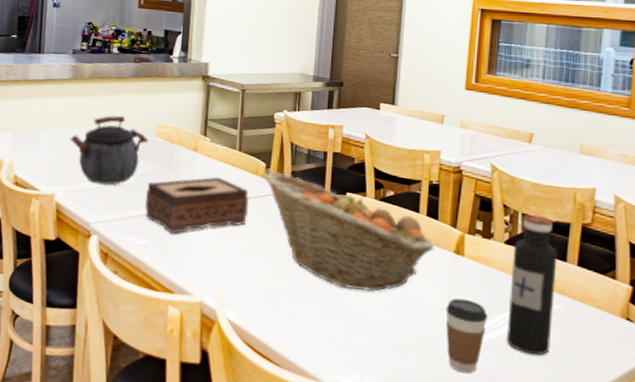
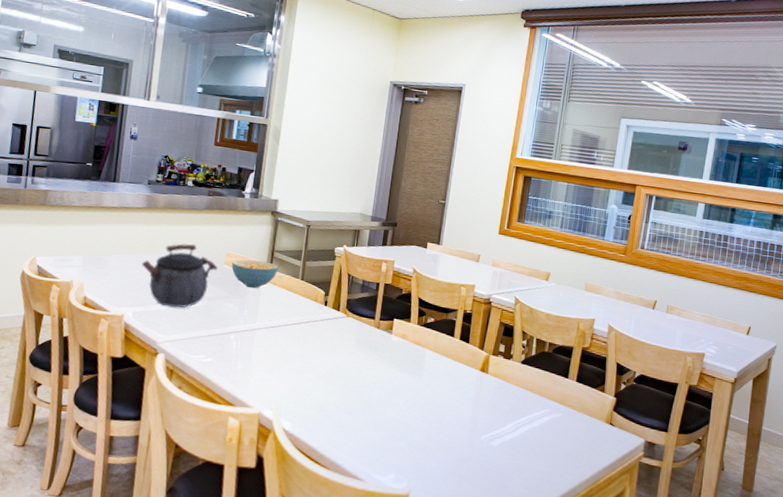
tissue box: present [145,176,249,234] -> none [211,302,308,353]
cereal bowl: none [163,130,214,162] -> present [231,259,279,289]
fruit basket: present [264,171,434,292] -> none [322,299,465,404]
coffee cup: present [445,298,488,374] -> none [469,408,504,471]
water bottle: present [507,214,557,356] -> none [517,339,562,454]

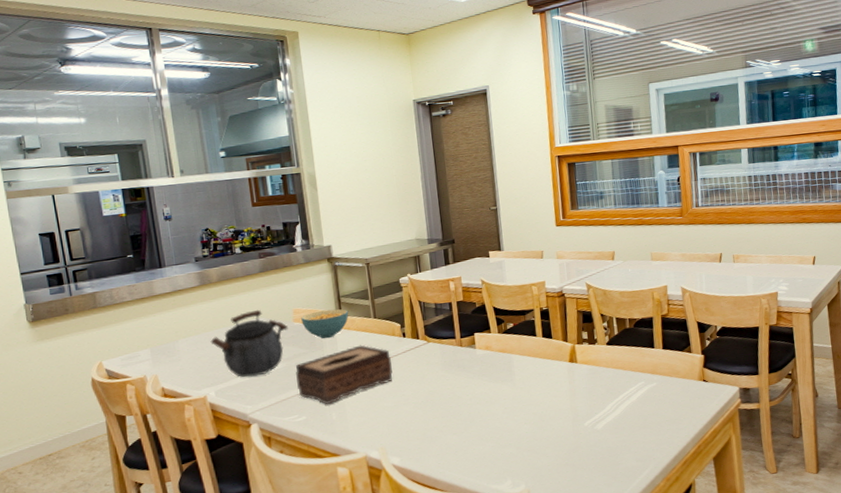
tissue box: none [211,302,308,353] -> present [295,345,393,405]

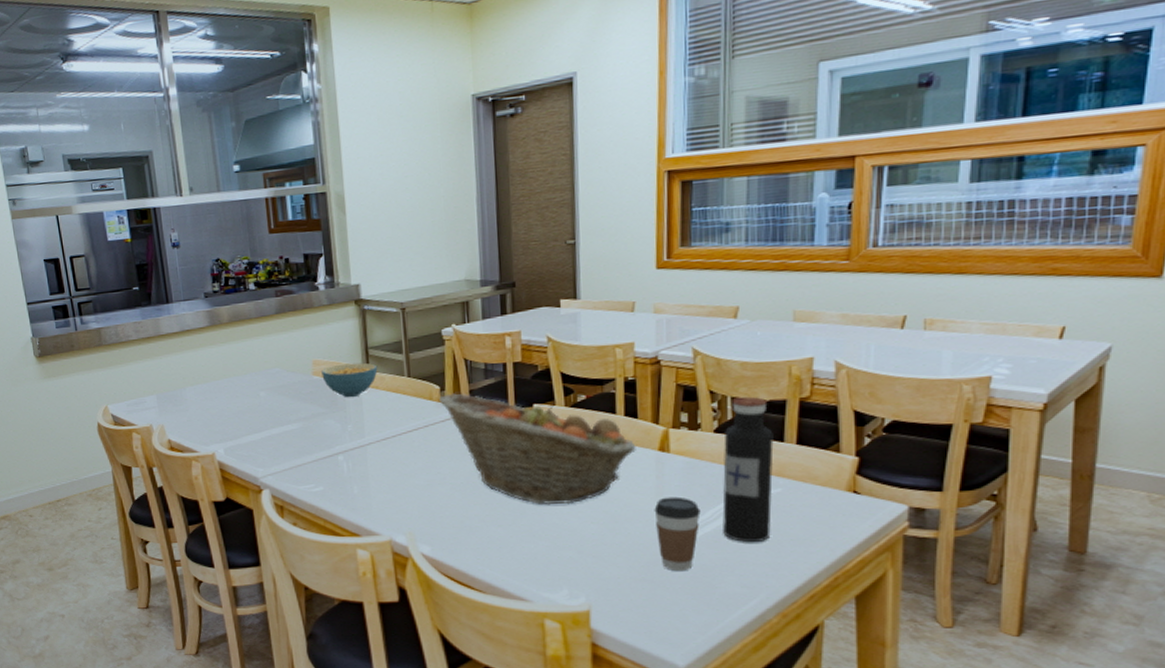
kettle: present [210,309,288,378] -> none [220,358,306,436]
tissue box: present [295,345,393,405] -> none [313,408,427,476]
fruit basket: none [400,329,553,413] -> present [439,393,636,505]
coffee cup: none [570,396,603,455] -> present [654,496,701,572]
water bottle: none [614,316,653,427] -> present [722,396,774,543]

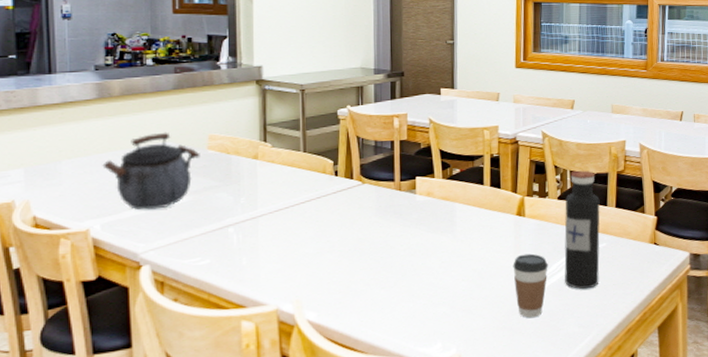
kettle: none [220,358,306,436] -> present [102,132,200,210]
cereal bowl: present [321,362,378,398] -> none [217,138,275,172]
fruit basket: present [439,393,636,505] -> none [332,167,499,267]

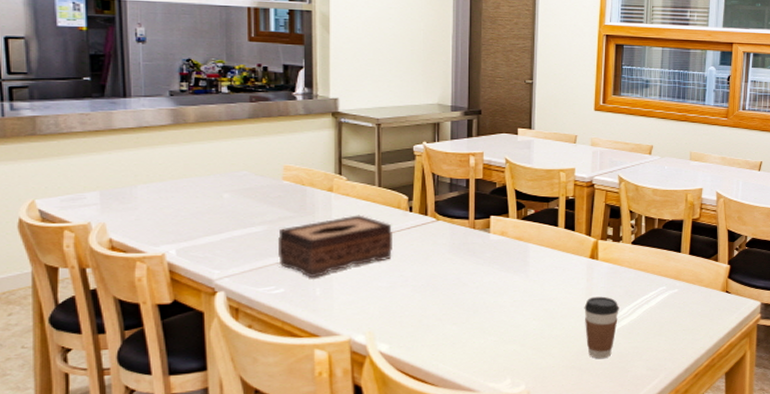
kettle: present [102,132,200,210] -> none [177,161,275,238]
tissue box: none [204,181,318,248] -> present [278,215,392,278]
water bottle: present [564,170,601,290] -> none [635,216,674,334]

